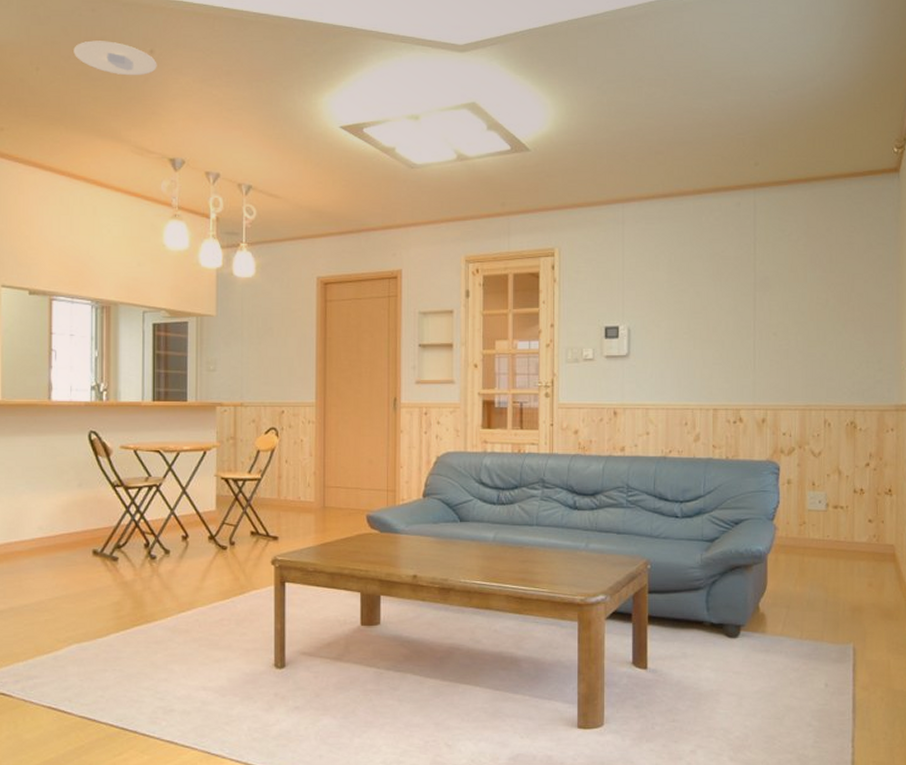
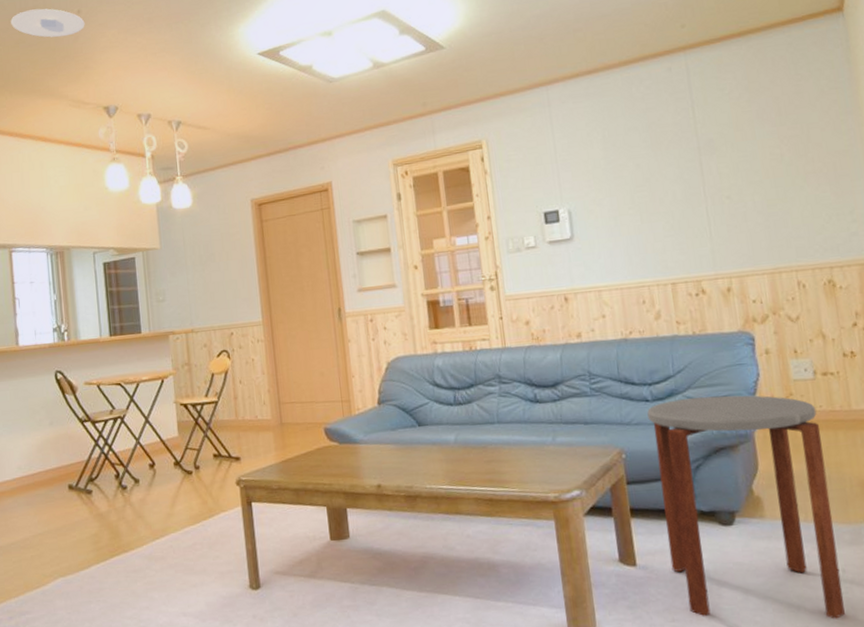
side table: none [676,518,825,728] -> present [647,395,845,619]

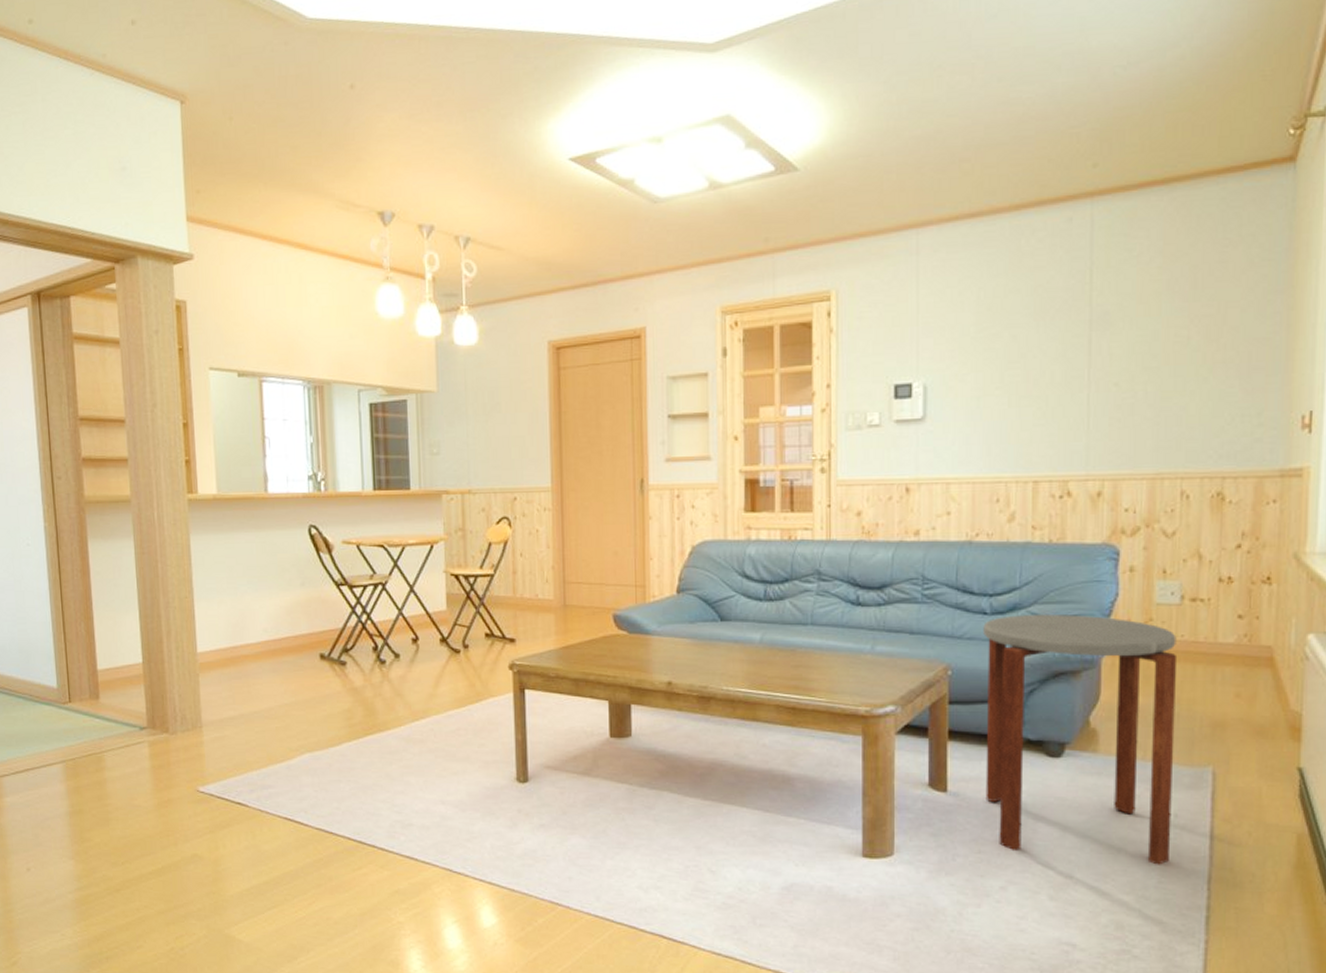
recessed light: present [11,8,85,38] -> none [267,78,359,118]

